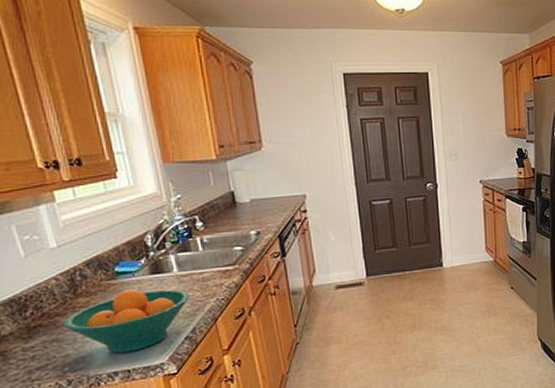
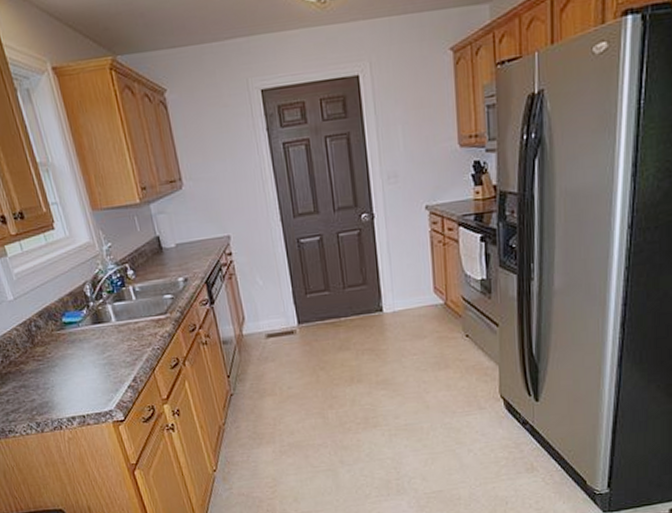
fruit bowl: present [64,288,190,354] -> none [27,338,129,400]

